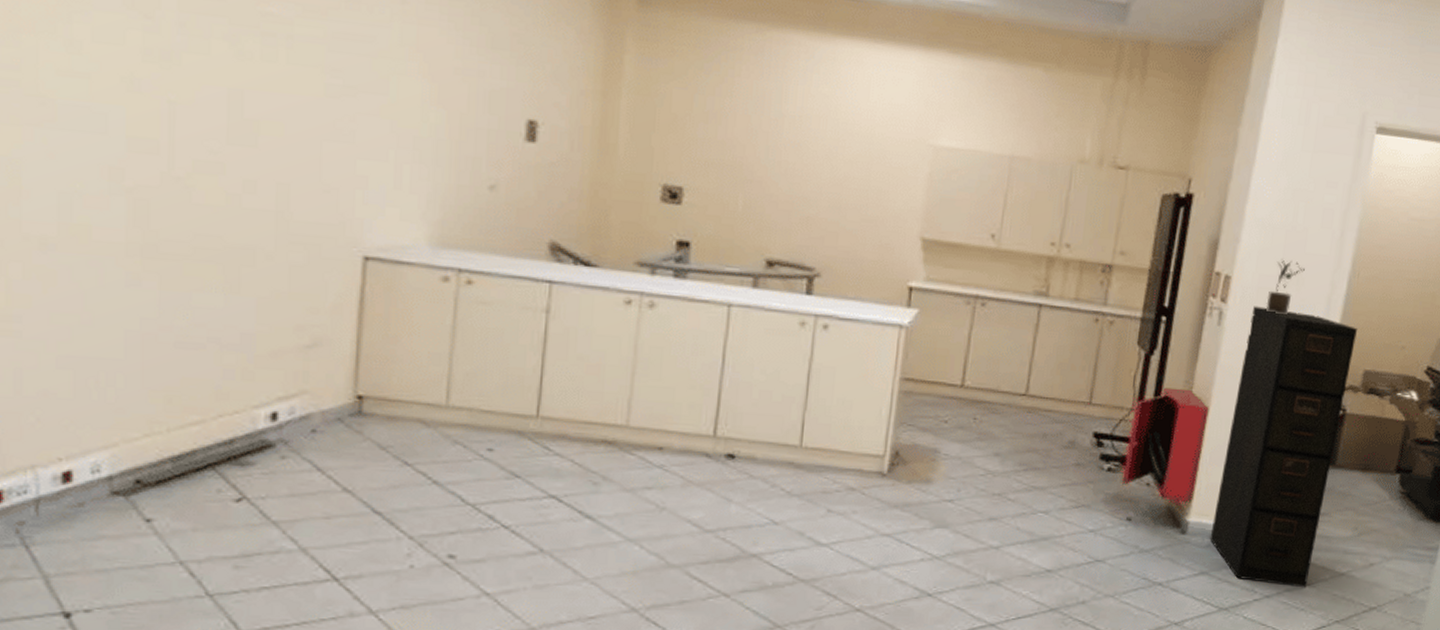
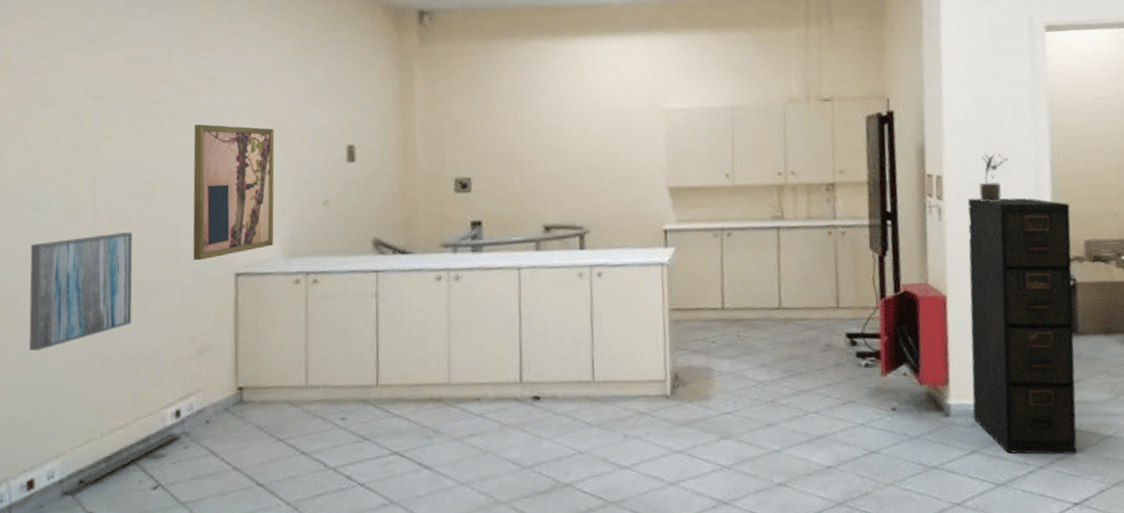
wall art: none [71,175,224,315] -> present [29,232,133,352]
wall art: none [308,56,431,234] -> present [193,124,275,261]

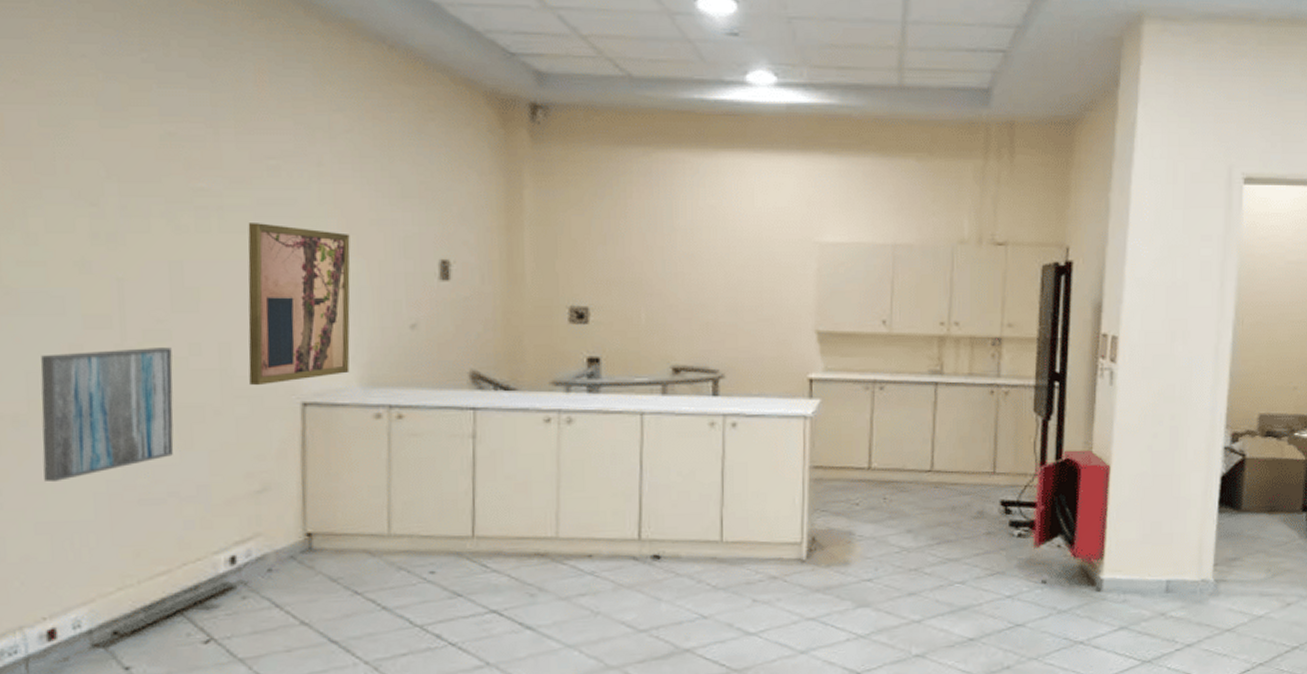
filing cabinet: present [967,197,1077,455] -> none [1125,362,1247,634]
potted plant: present [978,153,1008,203] -> none [1155,314,1189,369]

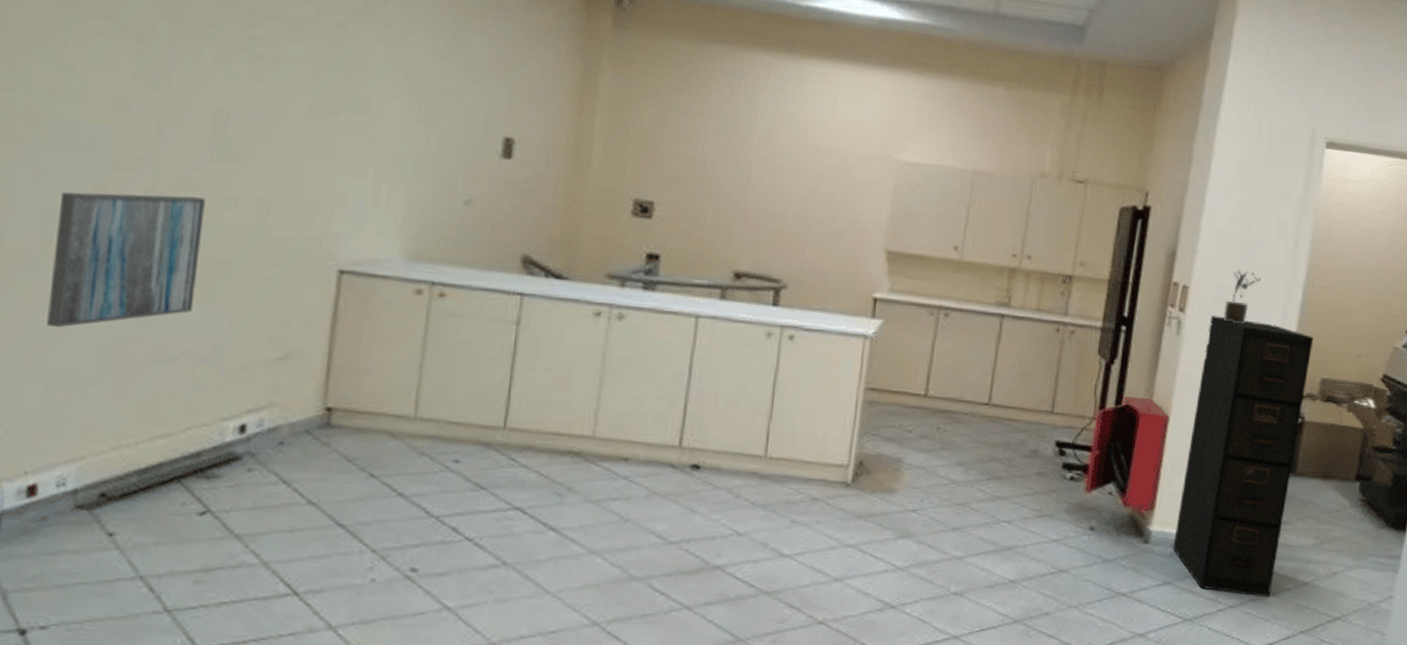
wall art: present [248,223,350,386] -> none [285,77,412,248]
filing cabinet: none [1125,362,1247,634] -> present [1172,315,1313,598]
potted plant: none [1155,314,1189,369] -> present [1223,269,1261,325]

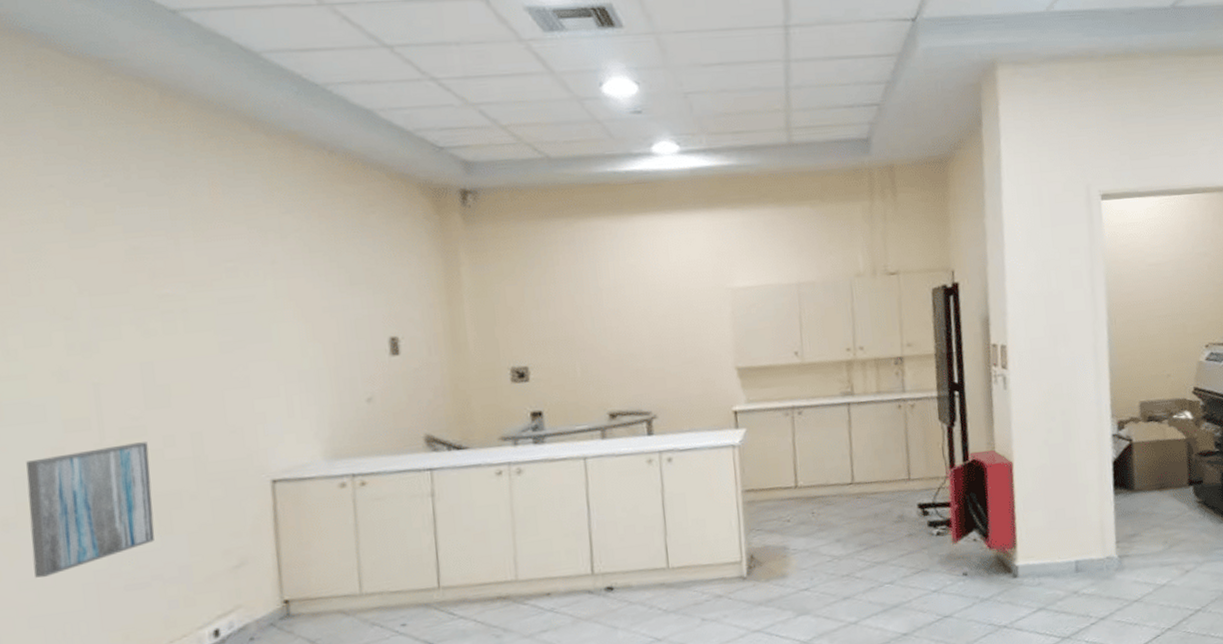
filing cabinet: present [1172,315,1313,598] -> none [1031,363,1135,608]
potted plant: present [1223,269,1261,325] -> none [1041,321,1068,370]

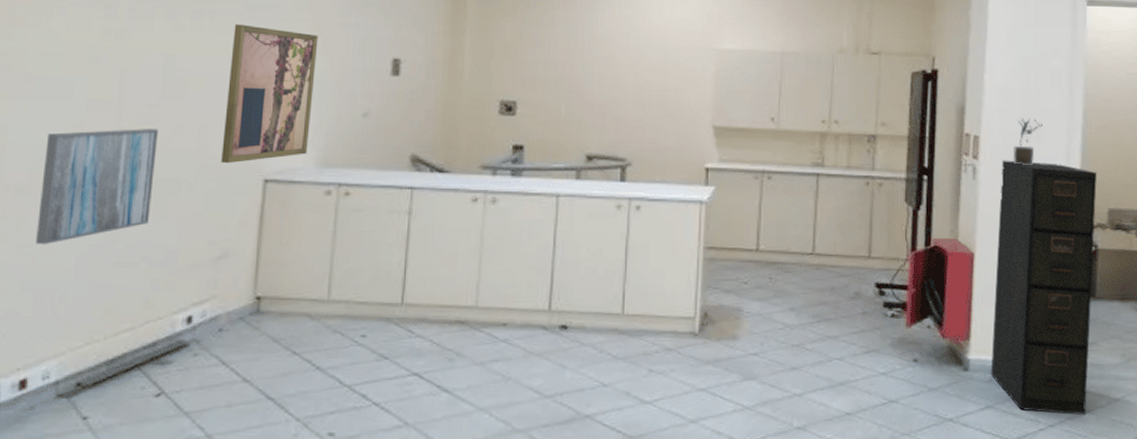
wall art: none [211,320,314,469] -> present [221,24,318,164]
filing cabinet: none [1031,363,1135,608] -> present [990,160,1097,415]
potted plant: none [1041,321,1068,370] -> present [1013,118,1043,166]

